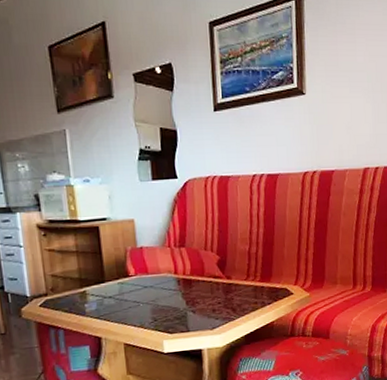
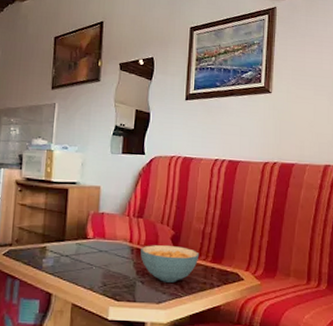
cereal bowl: none [187,270,248,308] -> present [140,245,200,283]

